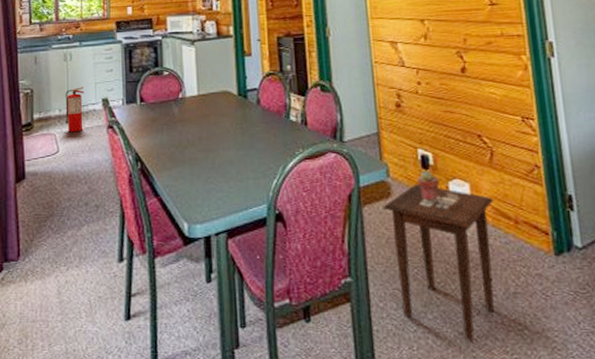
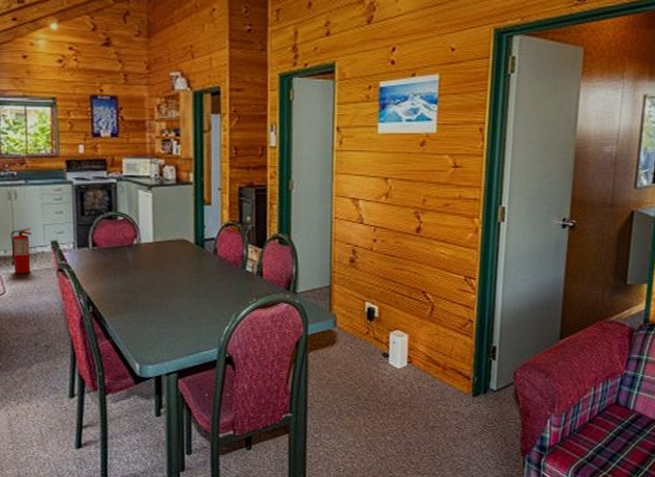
side table: present [383,183,494,343] -> none [327,333,428,466]
potted succulent: present [416,171,440,201] -> none [361,322,382,348]

